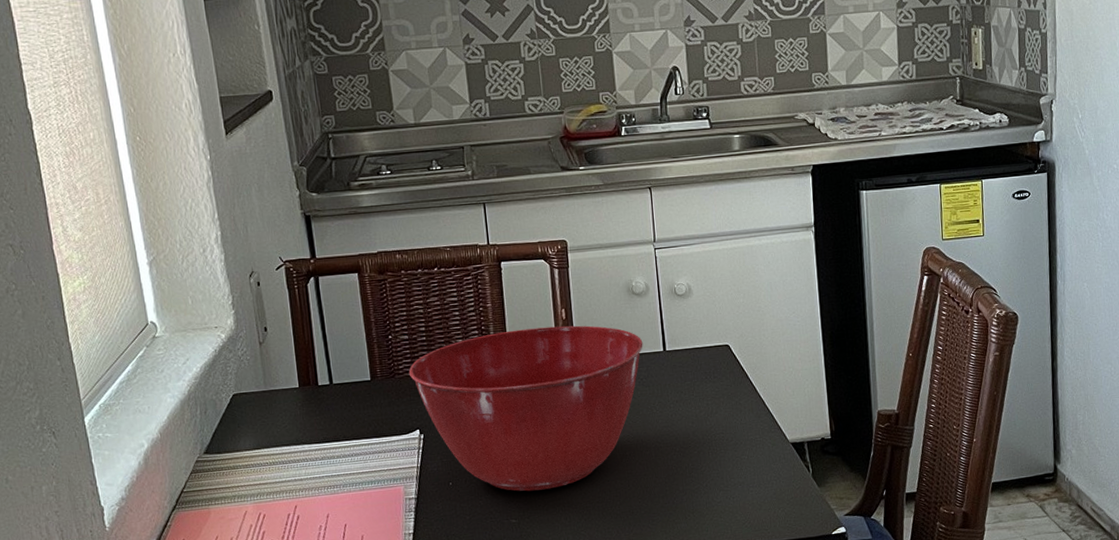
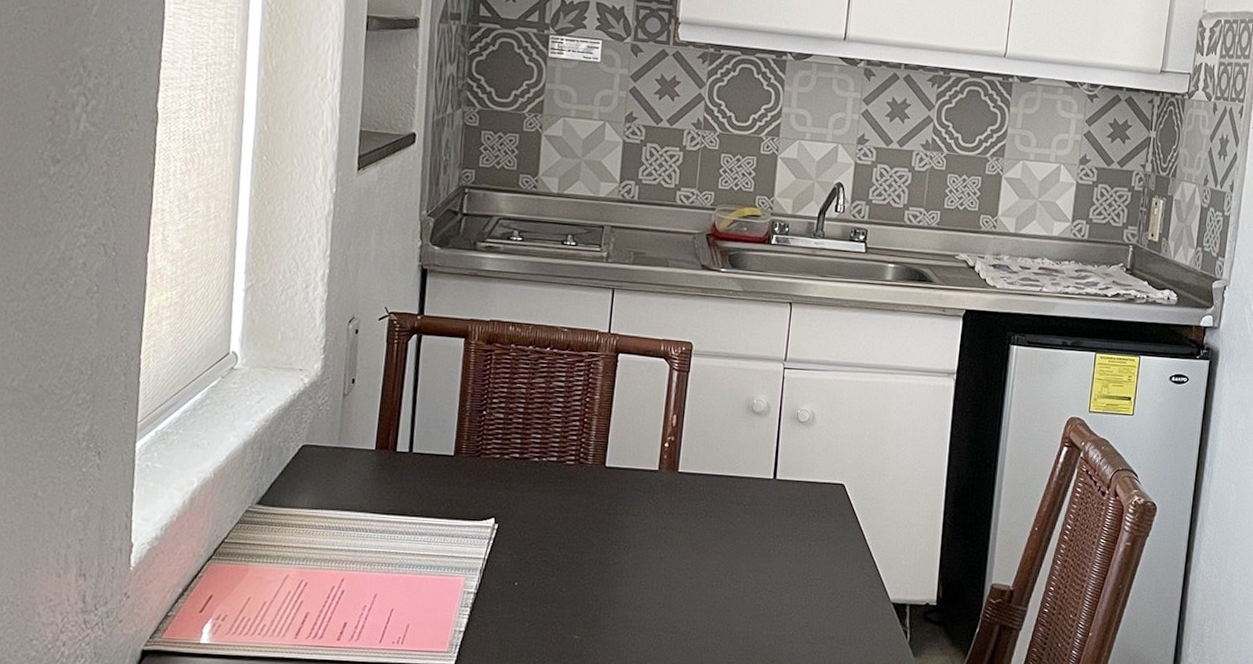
mixing bowl: present [408,325,643,492] -> none [496,428,753,609]

